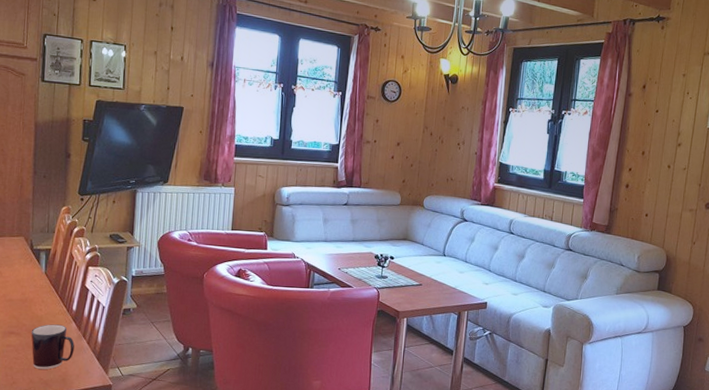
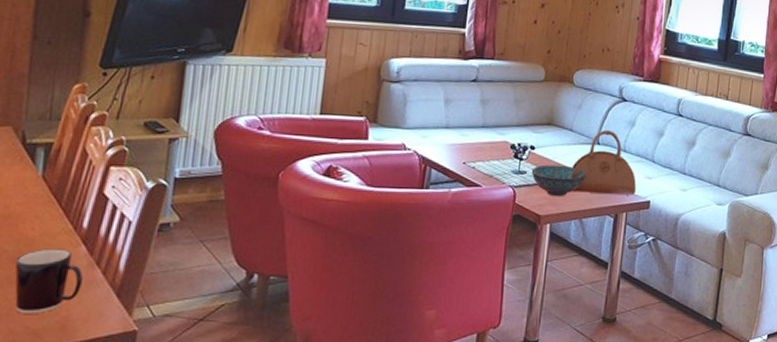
bowl: none [391,271,435,297] -> present [531,164,586,197]
handbag: none [422,244,476,298] -> present [570,130,636,196]

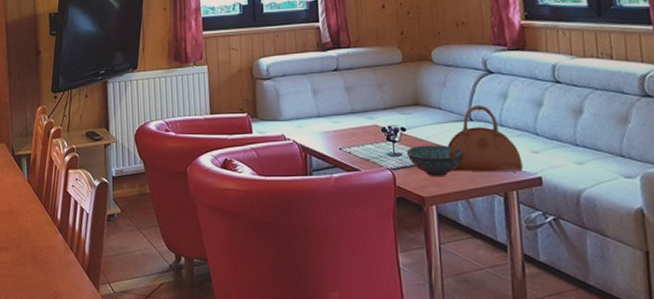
mug: present [14,248,83,314] -> none [20,236,63,288]

